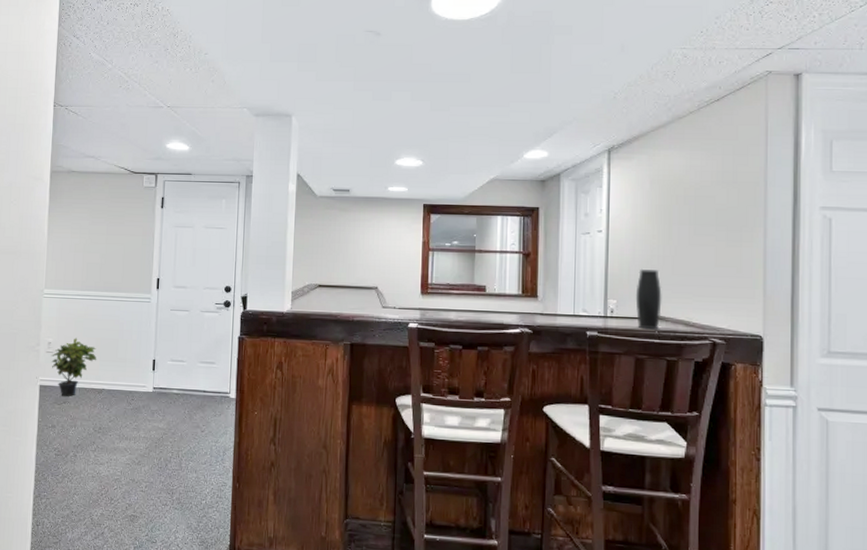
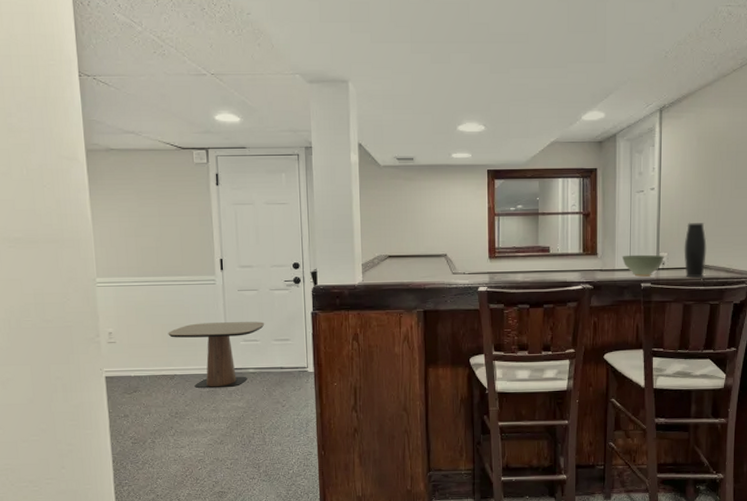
potted plant: present [51,338,97,397] -> none [114,326,165,386]
side table: none [101,339,193,407] -> present [168,322,265,389]
bowl: none [565,299,613,325] -> present [621,254,664,277]

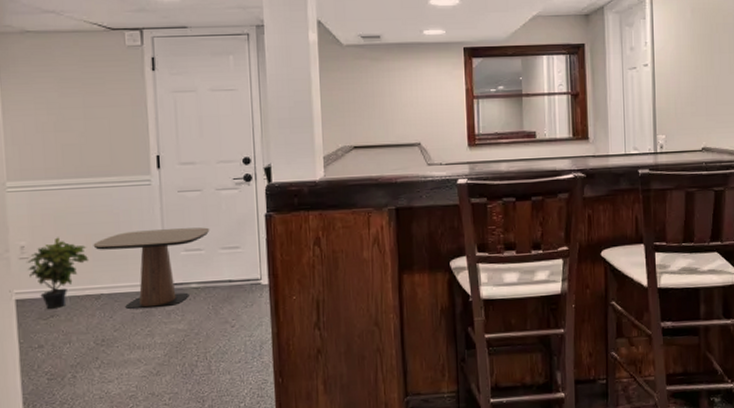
potted plant: none [114,326,165,386] -> present [27,237,89,310]
bowl: present [621,254,664,277] -> none [615,137,662,163]
vase: present [684,222,707,278] -> none [683,100,708,162]

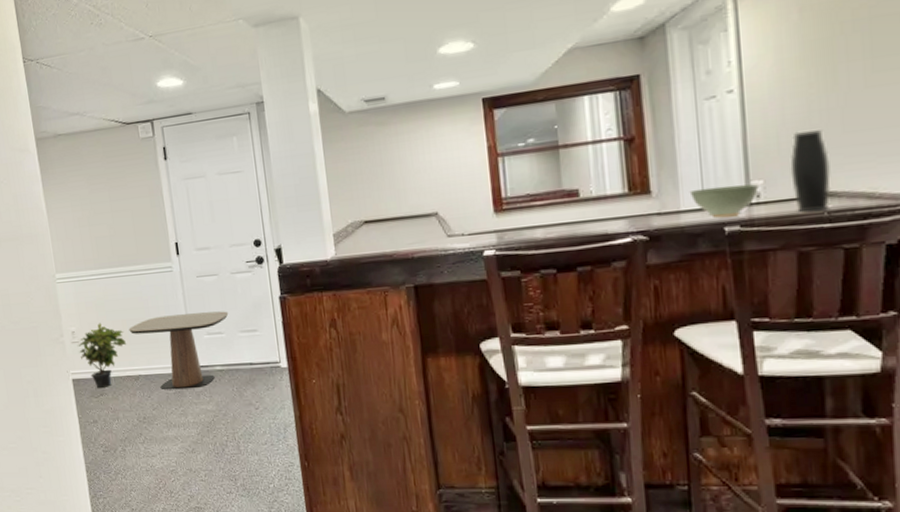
bowl: none [615,137,662,163] -> present [689,184,759,219]
vase: none [683,100,708,162] -> present [790,130,831,213]

